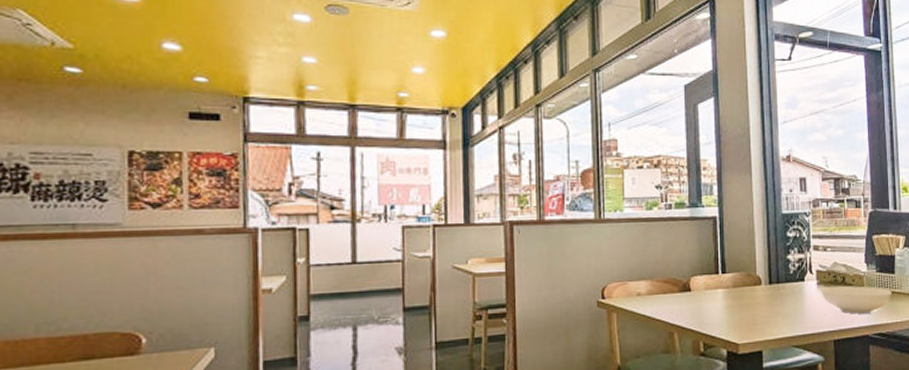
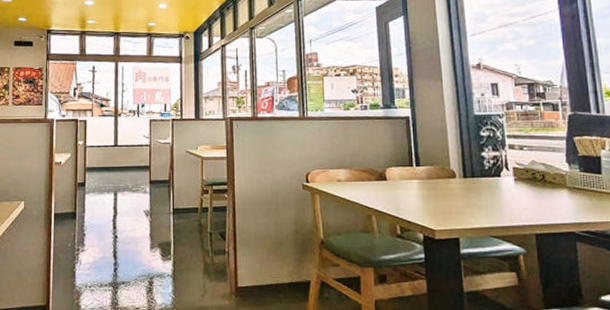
bowl: present [820,285,893,314] -> none [517,182,600,211]

